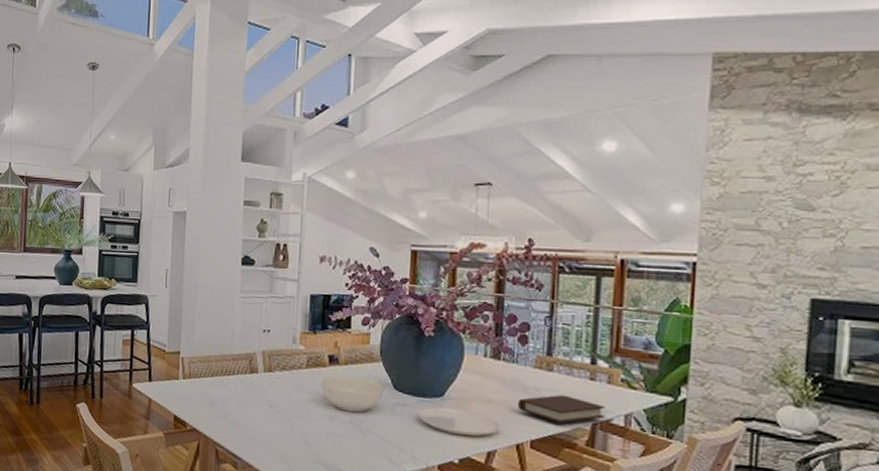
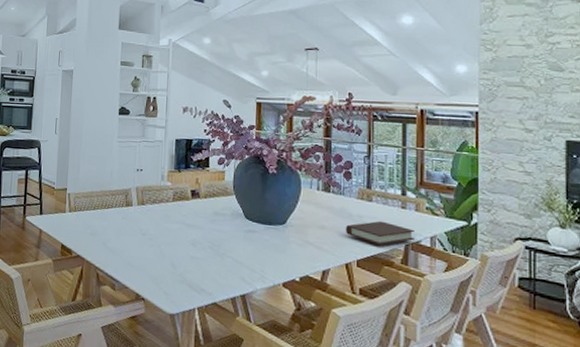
bowl: present [321,376,384,413] -> none [185,207,237,239]
plate: present [417,407,501,437] -> none [265,233,332,258]

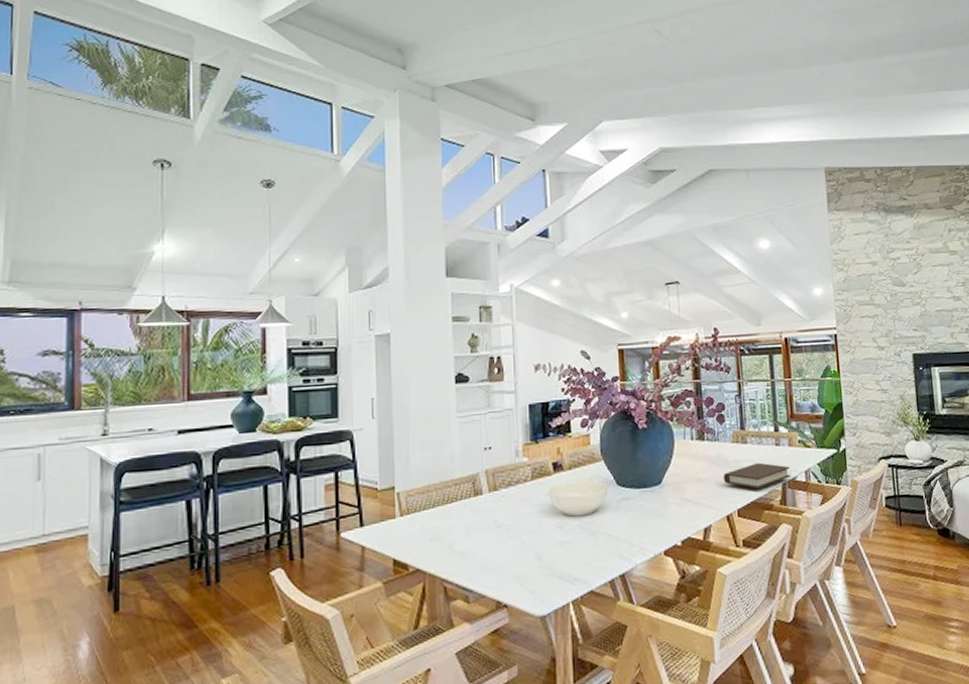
bowl: none [185,207,237,239] -> present [548,480,609,517]

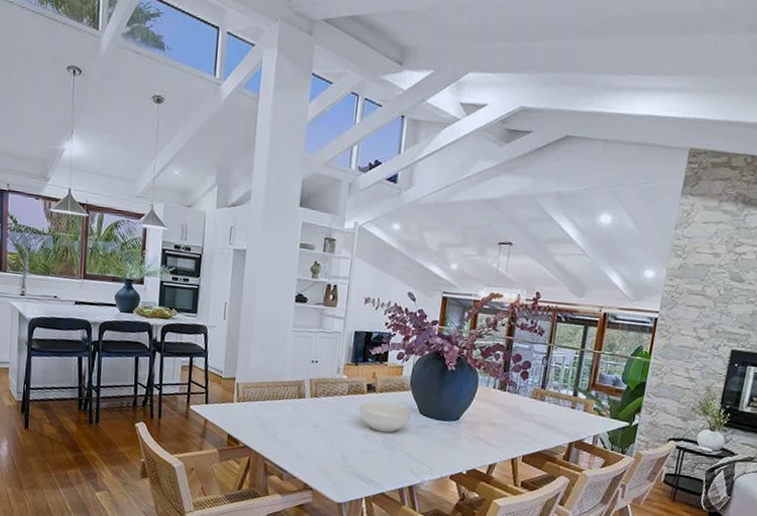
book: present [723,462,790,489] -> none [515,419,580,442]

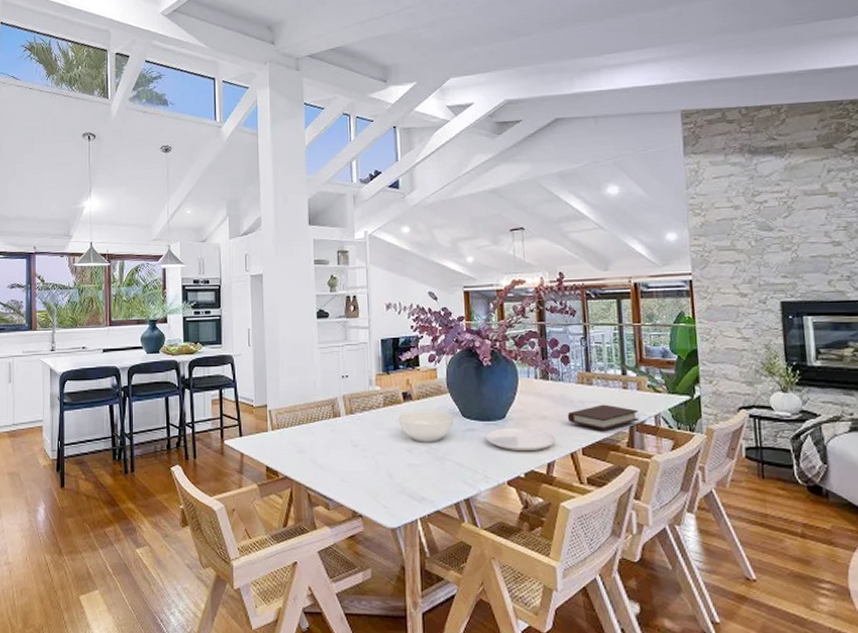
plate: none [437,428,501,453] -> present [485,428,556,452]
book: none [515,419,580,442] -> present [567,404,639,429]

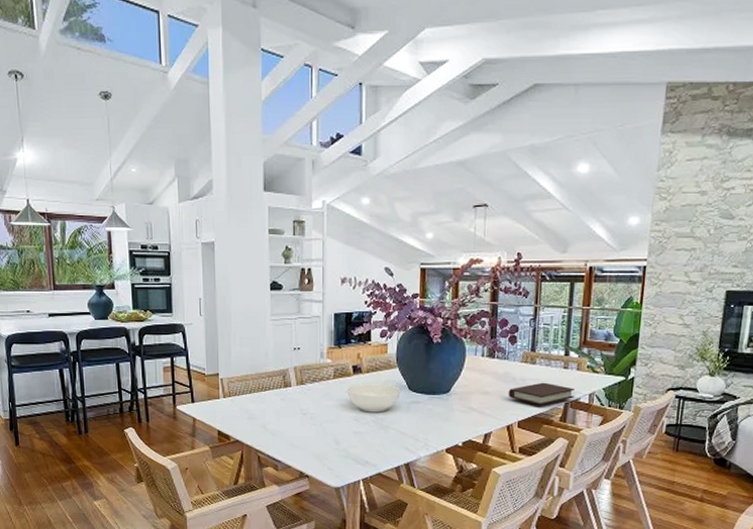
plate: present [485,428,556,452] -> none [429,402,495,423]

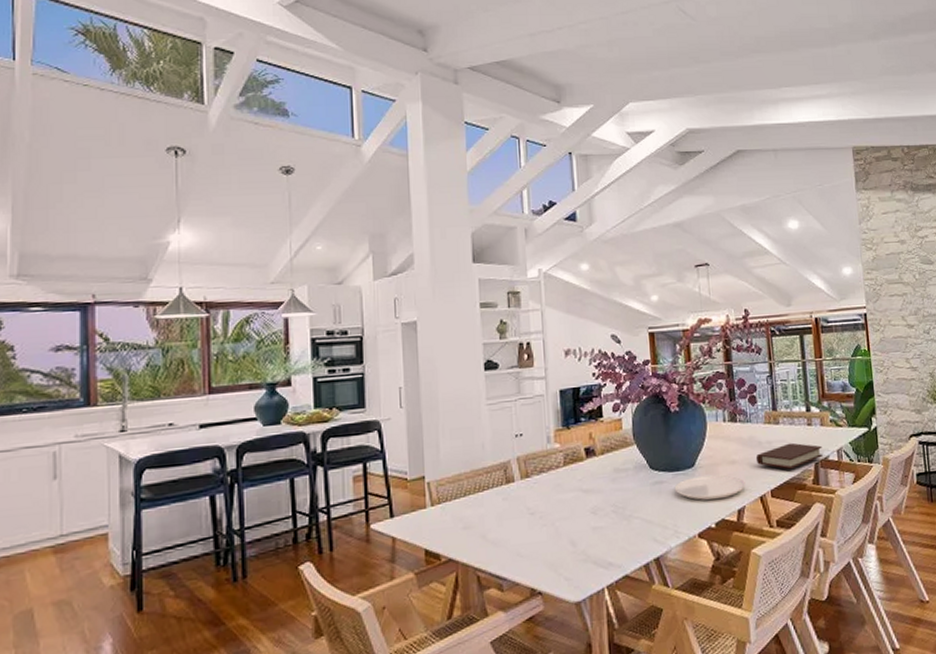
bowl: present [347,383,401,413] -> none [580,464,642,502]
plate: none [429,402,495,423] -> present [674,475,745,501]

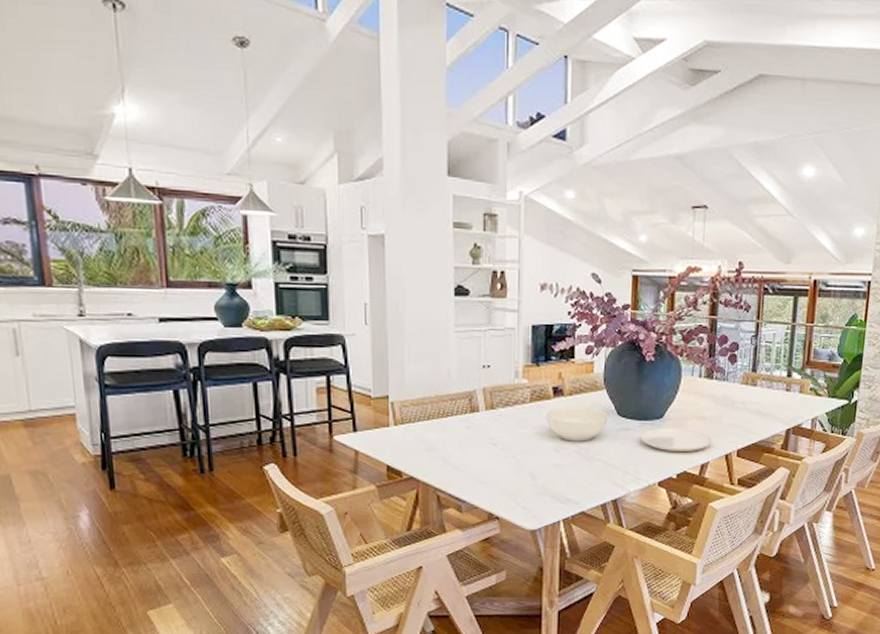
bowl: none [580,464,642,502] -> present [546,407,609,442]
book: present [755,442,823,469] -> none [726,406,797,431]

